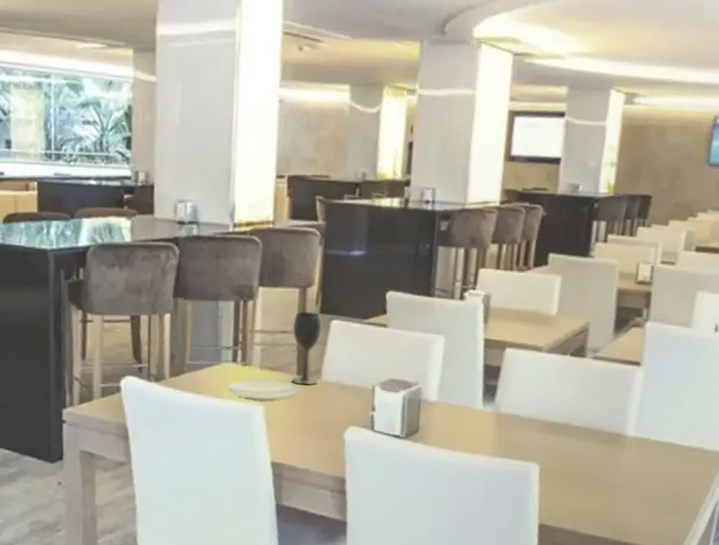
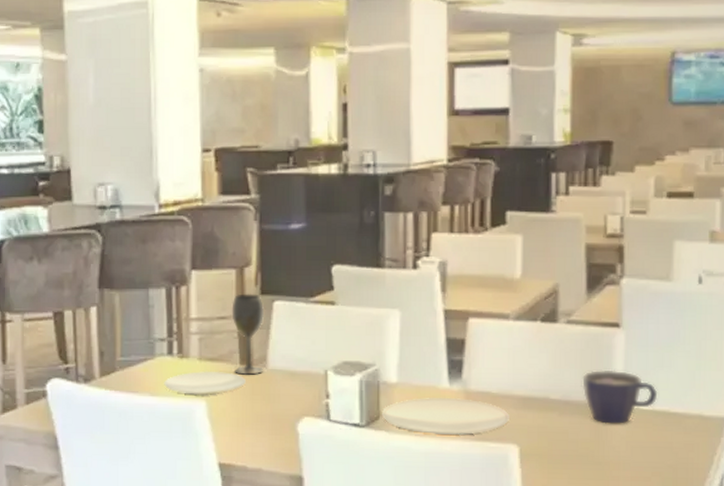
plate: none [420,416,534,452] -> present [381,398,509,435]
cup: none [601,402,668,452] -> present [582,370,658,424]

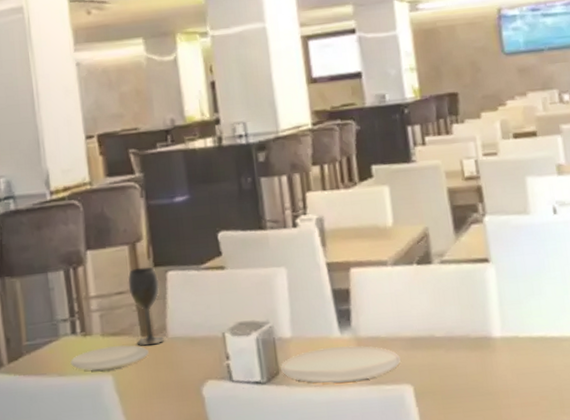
cup: present [582,370,658,424] -> none [462,303,533,355]

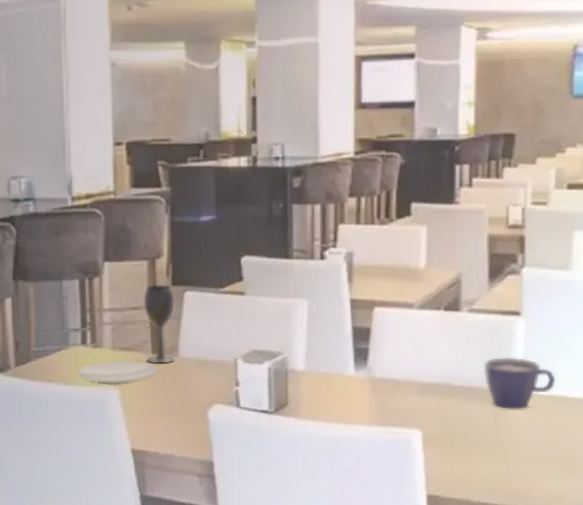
plate: present [280,345,401,384] -> none [289,385,413,420]
cup: none [462,303,533,355] -> present [483,357,556,409]

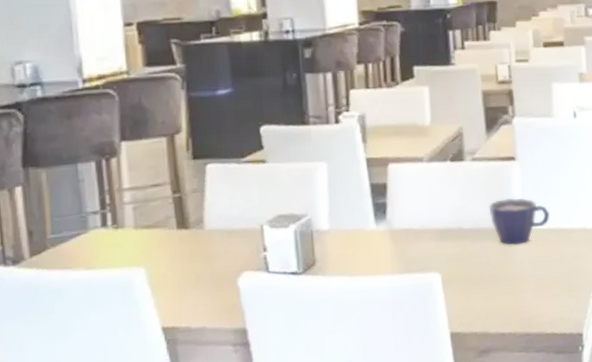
plate: present [78,361,158,384] -> none [99,237,184,264]
wine glass: present [143,284,176,364] -> none [165,159,202,239]

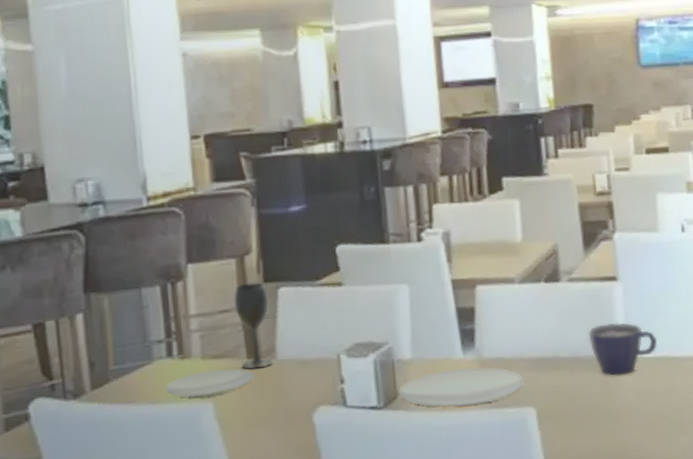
plate: none [99,237,184,264] -> present [165,368,255,398]
wine glass: none [165,159,202,239] -> present [234,282,274,370]
plate: none [316,237,431,273] -> present [398,367,524,408]

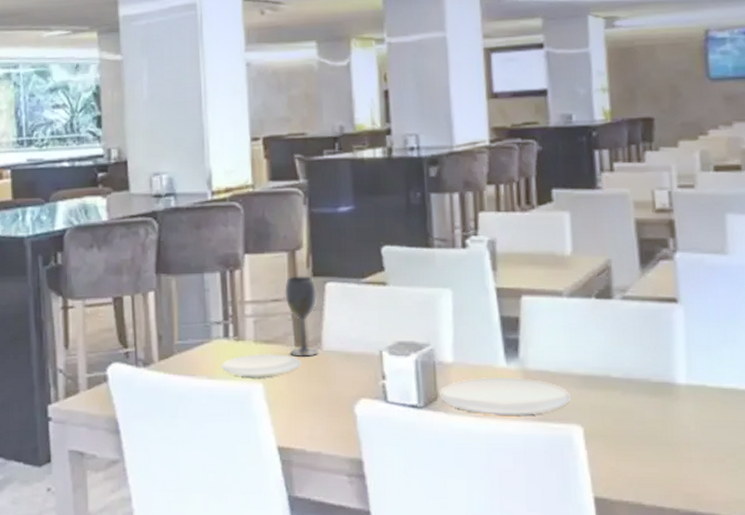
cup: present [588,322,658,376] -> none [643,347,724,403]

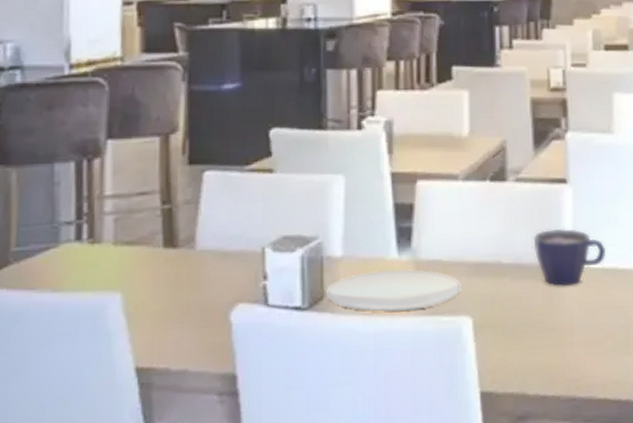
plate: present [221,354,301,377] -> none [70,257,170,287]
wine glass: present [285,276,319,357] -> none [154,164,192,259]
cup: none [643,347,724,403] -> present [533,229,606,286]

